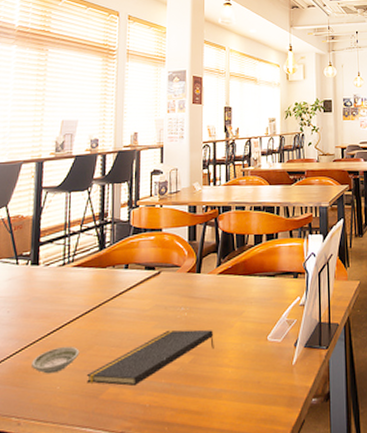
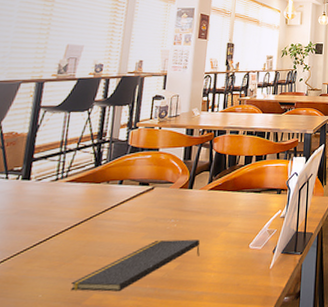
saucer: present [30,346,80,374] -> none [12,256,66,283]

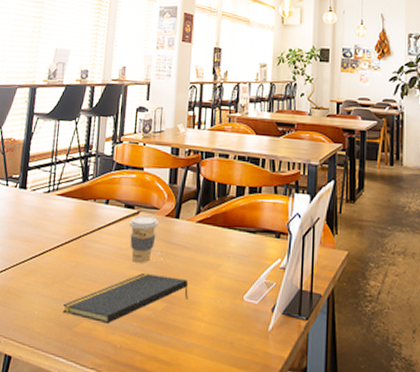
coffee cup: none [144,190,173,232] -> present [130,215,159,263]

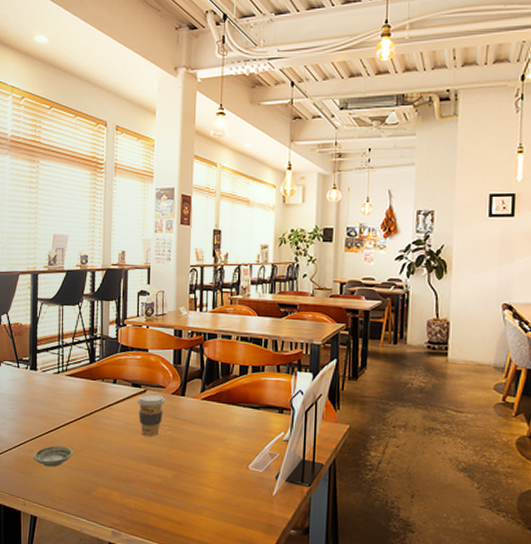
saucer: none [13,272,58,298] -> present [32,445,74,467]
notepad: present [62,273,189,324] -> none [79,446,196,489]

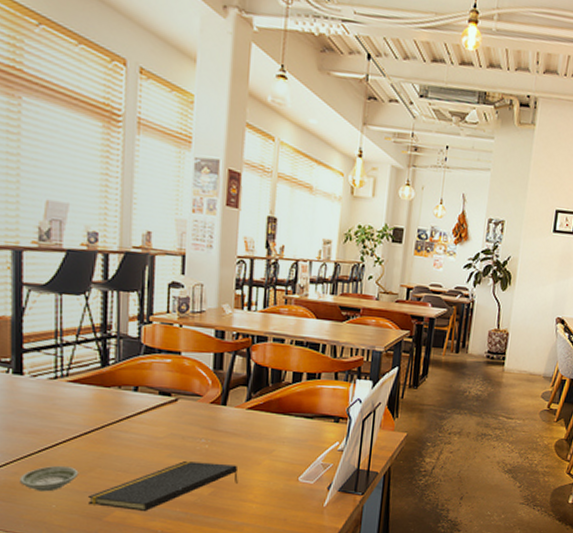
notepad: none [79,446,196,489] -> present [87,461,239,511]
coffee cup: present [138,394,165,437] -> none [166,403,202,451]

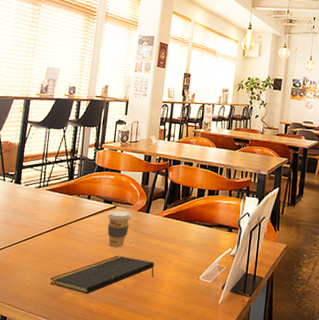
saucer: present [18,465,79,492] -> none [8,252,47,272]
coffee cup: none [166,403,202,451] -> present [107,209,132,248]

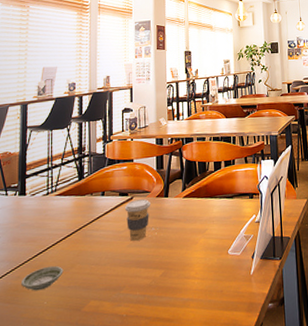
saucer: none [8,252,47,272] -> present [20,265,64,291]
notepad: present [50,256,155,294] -> none [70,247,182,299]

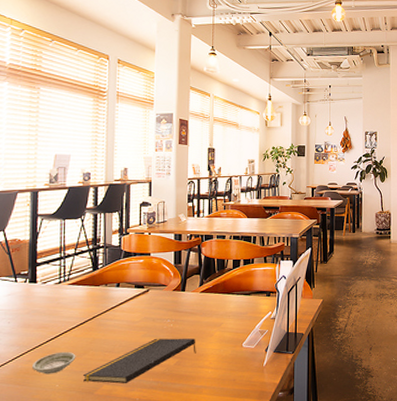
notepad: none [70,247,182,299] -> present [82,338,196,384]
coffee cup: present [125,199,150,241] -> none [141,292,167,331]

